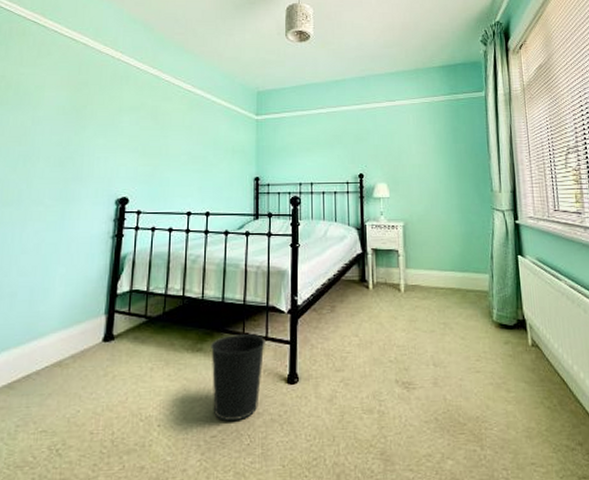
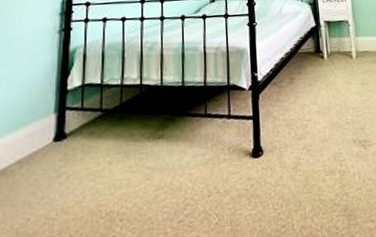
wastebasket: present [211,334,265,421] -> none [173,114,228,204]

